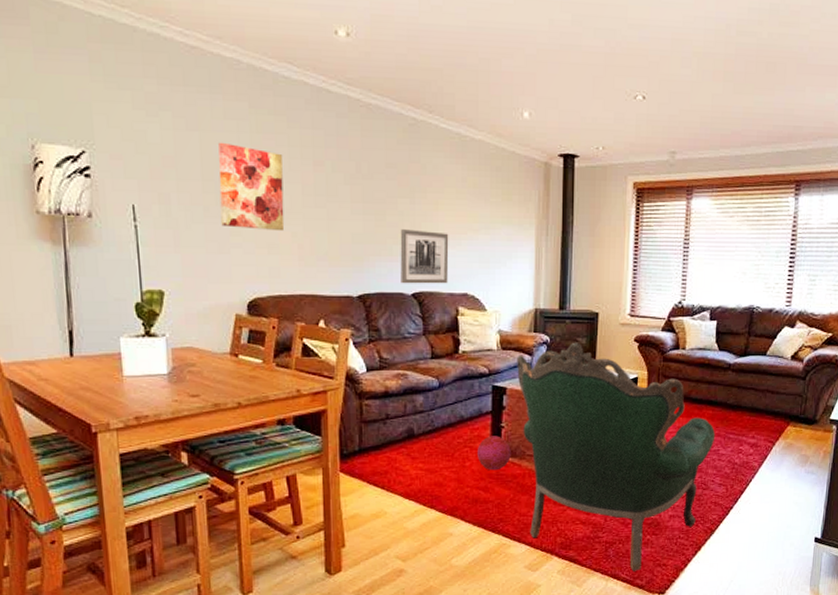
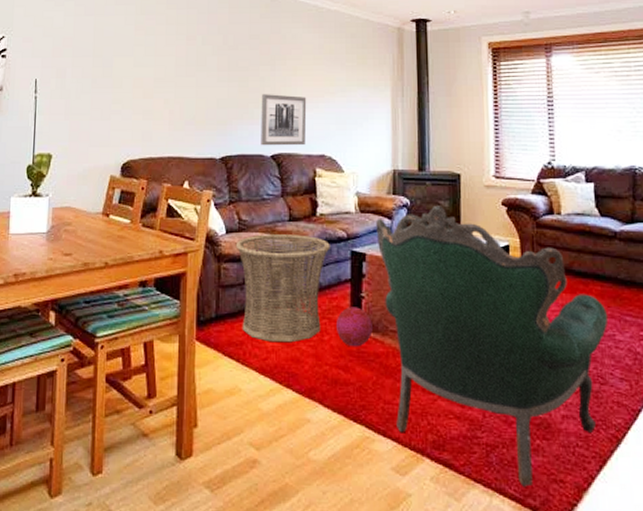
wall art: present [218,142,285,232] -> none [105,23,160,99]
basket: none [377,371,472,469] -> present [235,234,330,342]

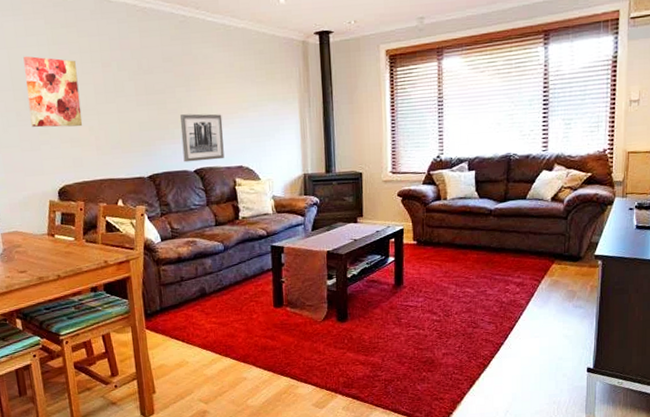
wall art: none [105,23,160,99] -> present [23,56,83,128]
basket: present [235,234,330,342] -> none [171,236,253,324]
ball: present [337,307,373,347] -> none [262,290,293,321]
armchair: present [376,205,609,487] -> none [291,201,482,406]

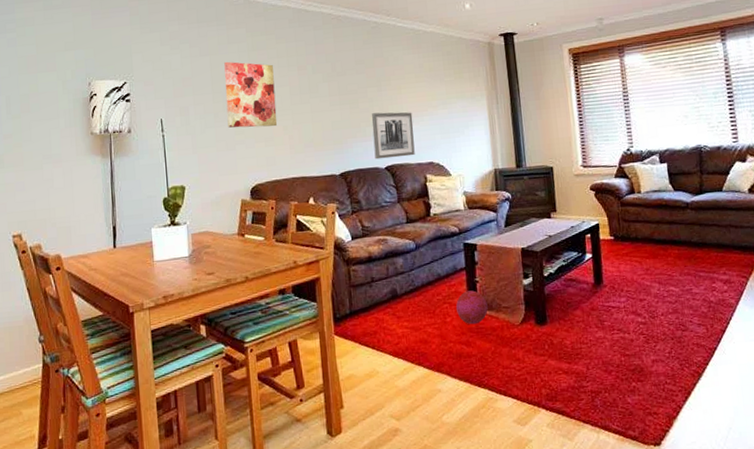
ball: none [262,290,293,321] -> present [456,290,488,325]

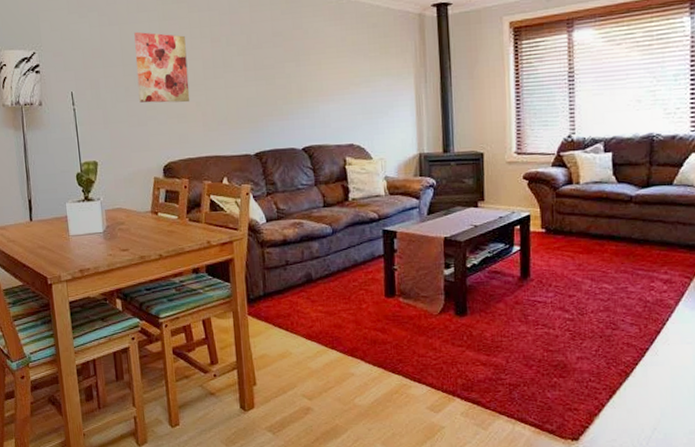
wall art: present [371,112,415,160] -> none [288,89,334,140]
ball: present [456,290,488,325] -> none [373,278,406,312]

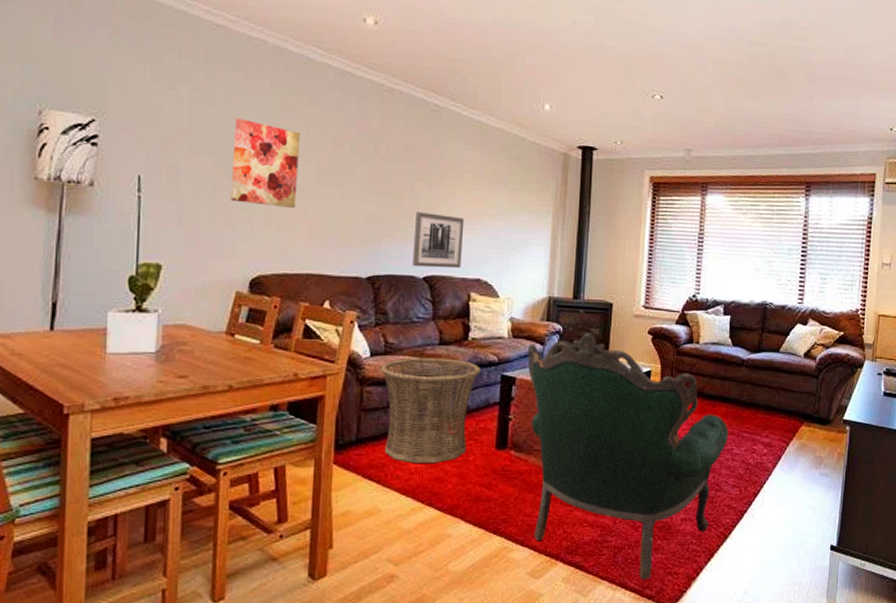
basket: none [276,218,363,312] -> present [380,358,481,463]
wall art: none [288,89,334,140] -> present [412,212,465,269]
armchair: none [405,183,622,415] -> present [527,332,729,580]

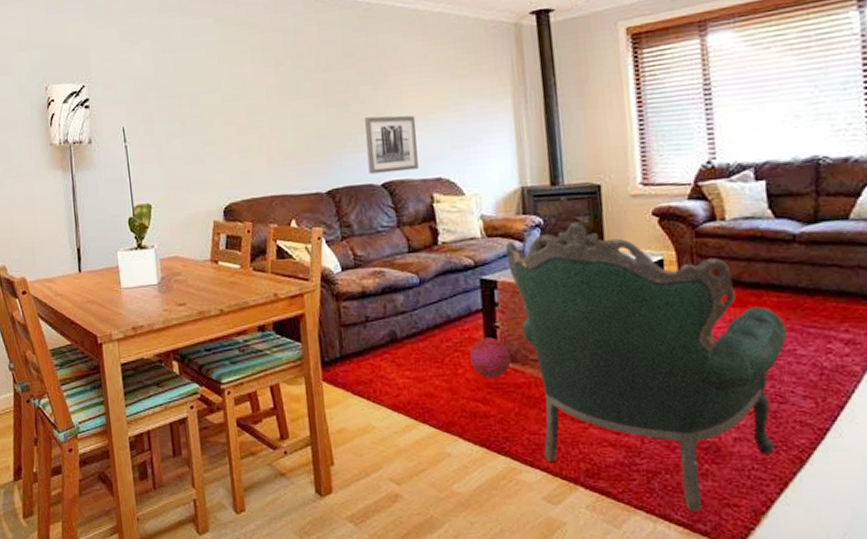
wall art: present [230,117,300,209] -> none [190,58,253,137]
basket: present [380,358,481,463] -> none [353,266,456,378]
ball: none [482,428,518,466] -> present [470,337,511,379]

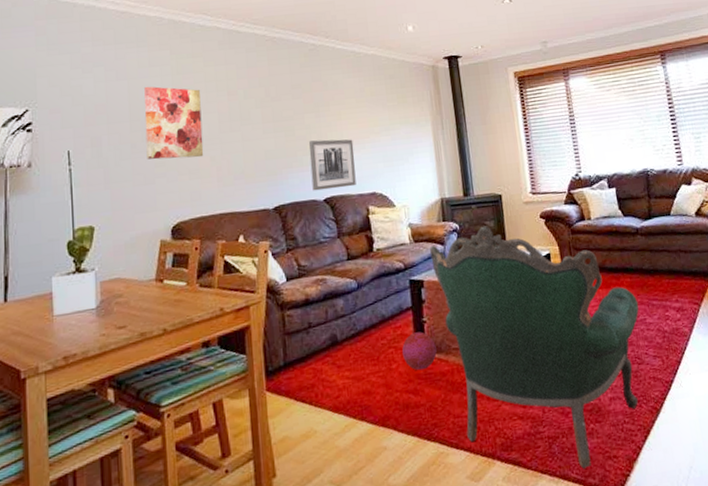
wall art: none [190,58,253,137] -> present [144,86,204,160]

